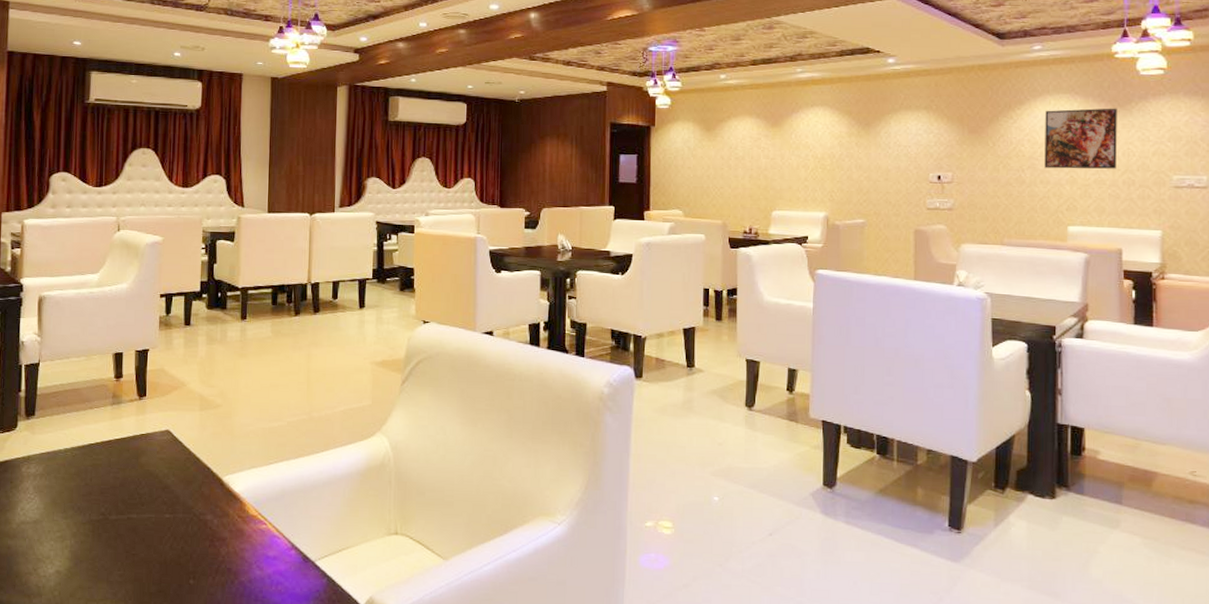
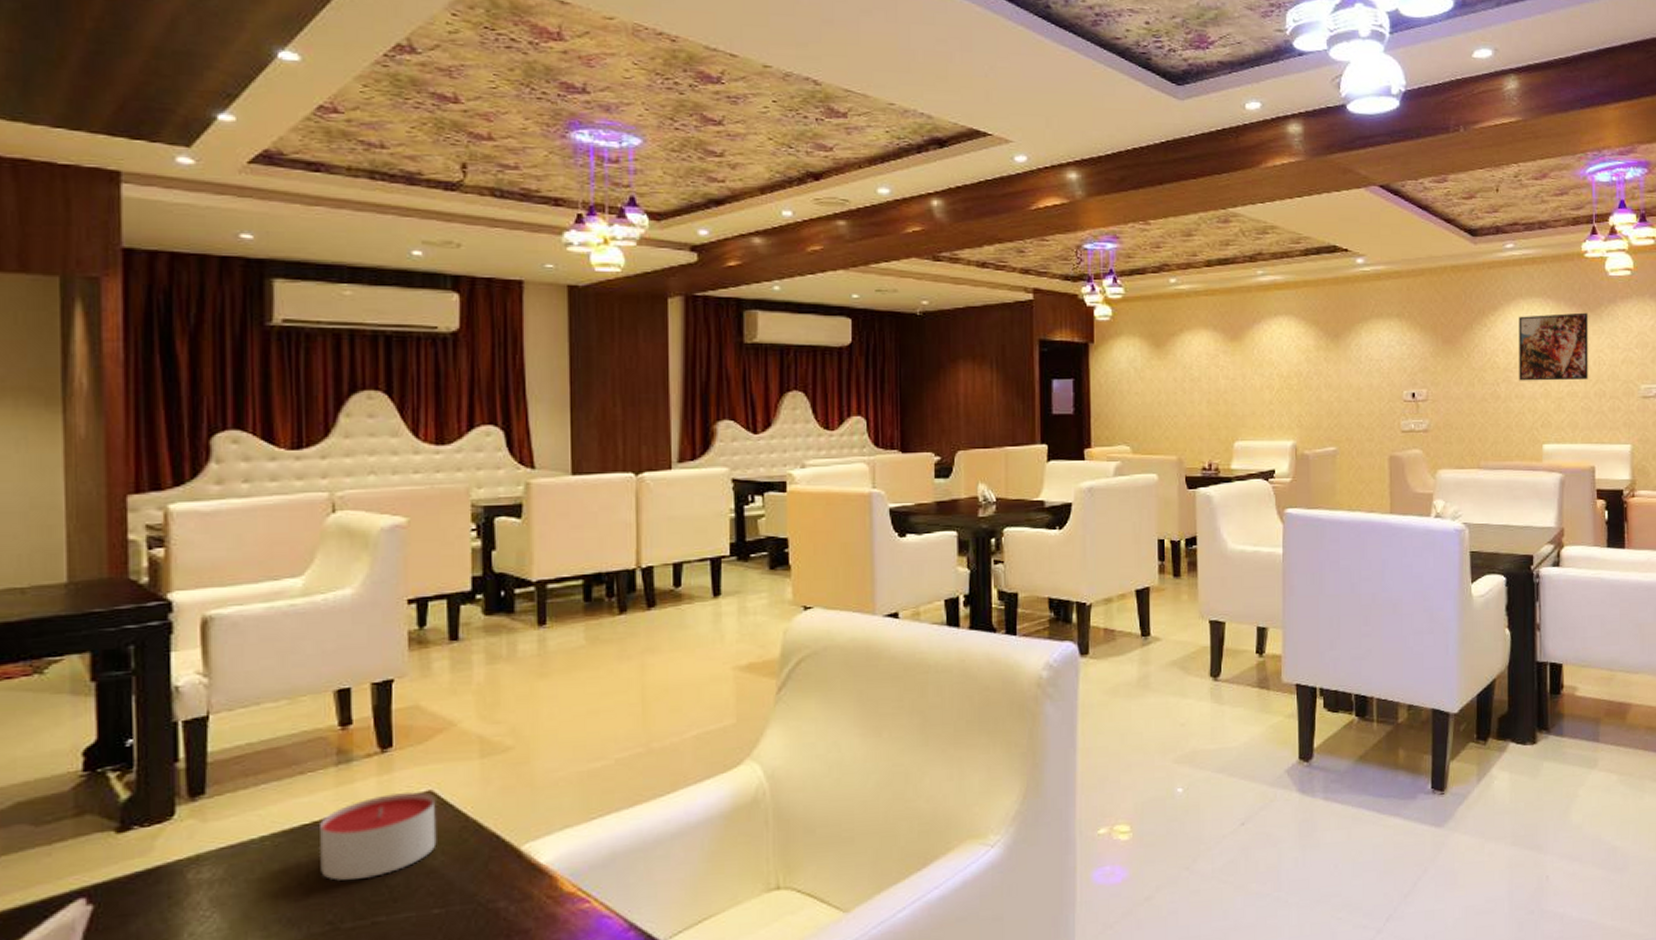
candle: none [98,429,171,486] -> present [318,792,437,881]

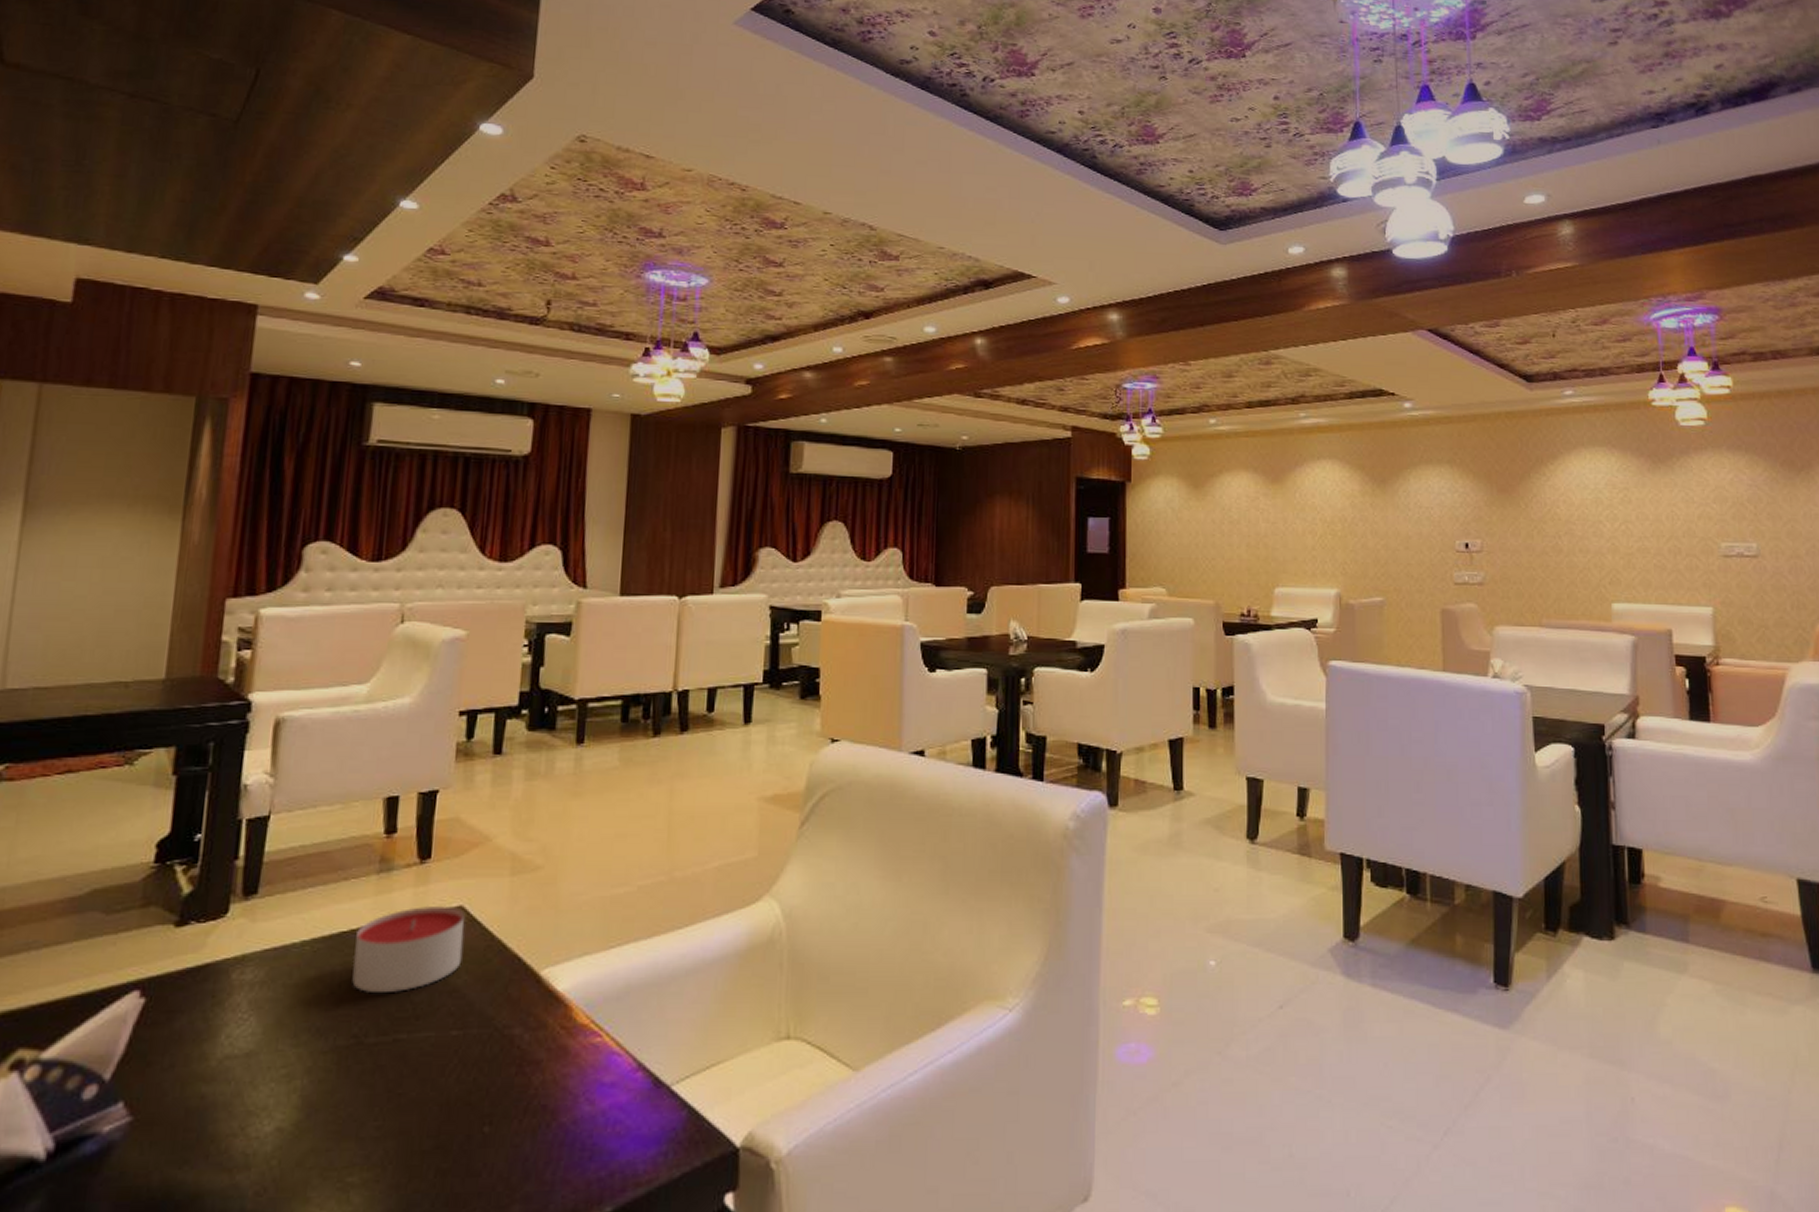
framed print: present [1519,312,1588,381] -> none [1581,463,1661,536]

